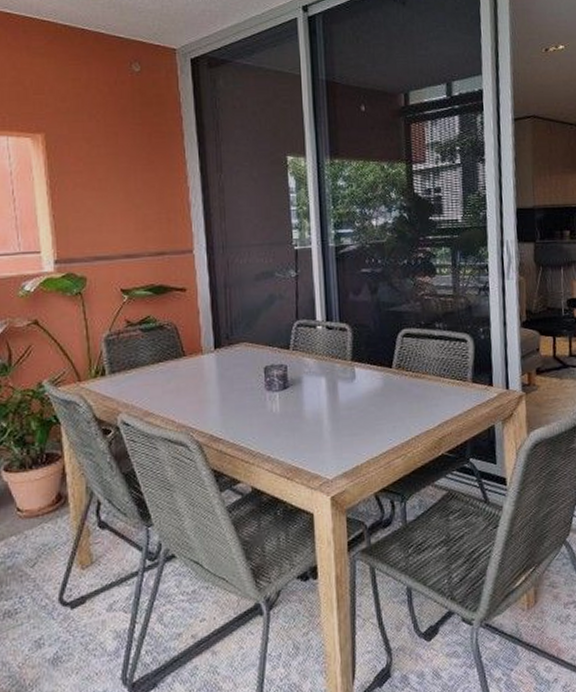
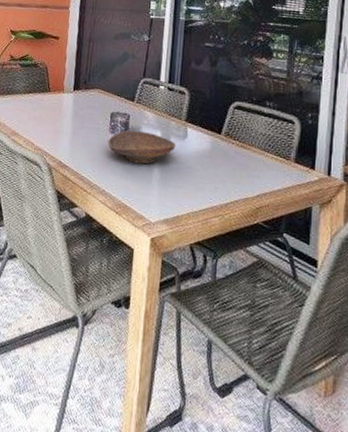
decorative bowl: none [265,381,345,419] -> present [107,130,176,164]

